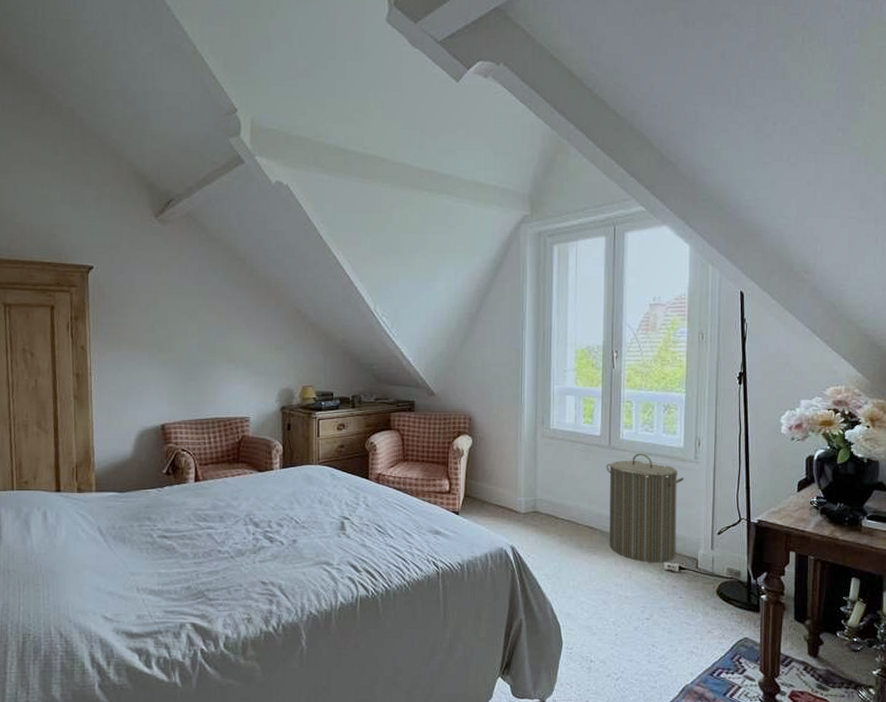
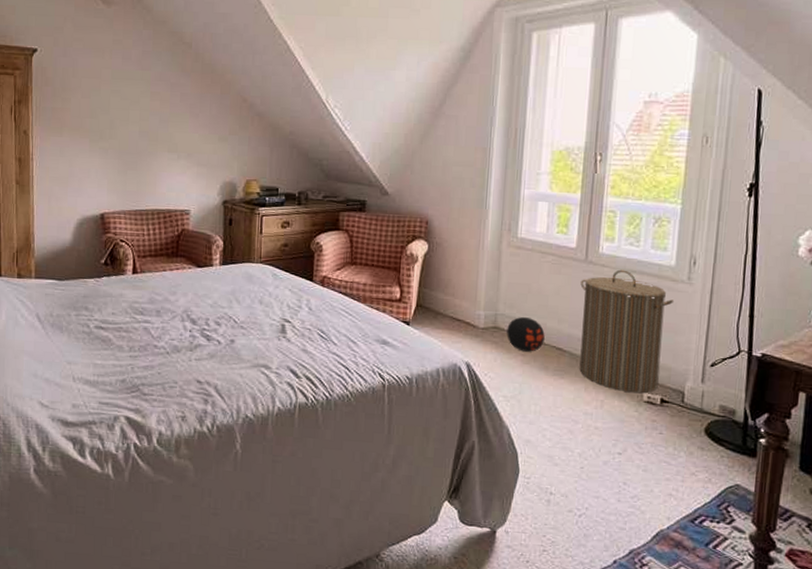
decorative ball: none [545,501,578,532] -> present [507,317,545,352]

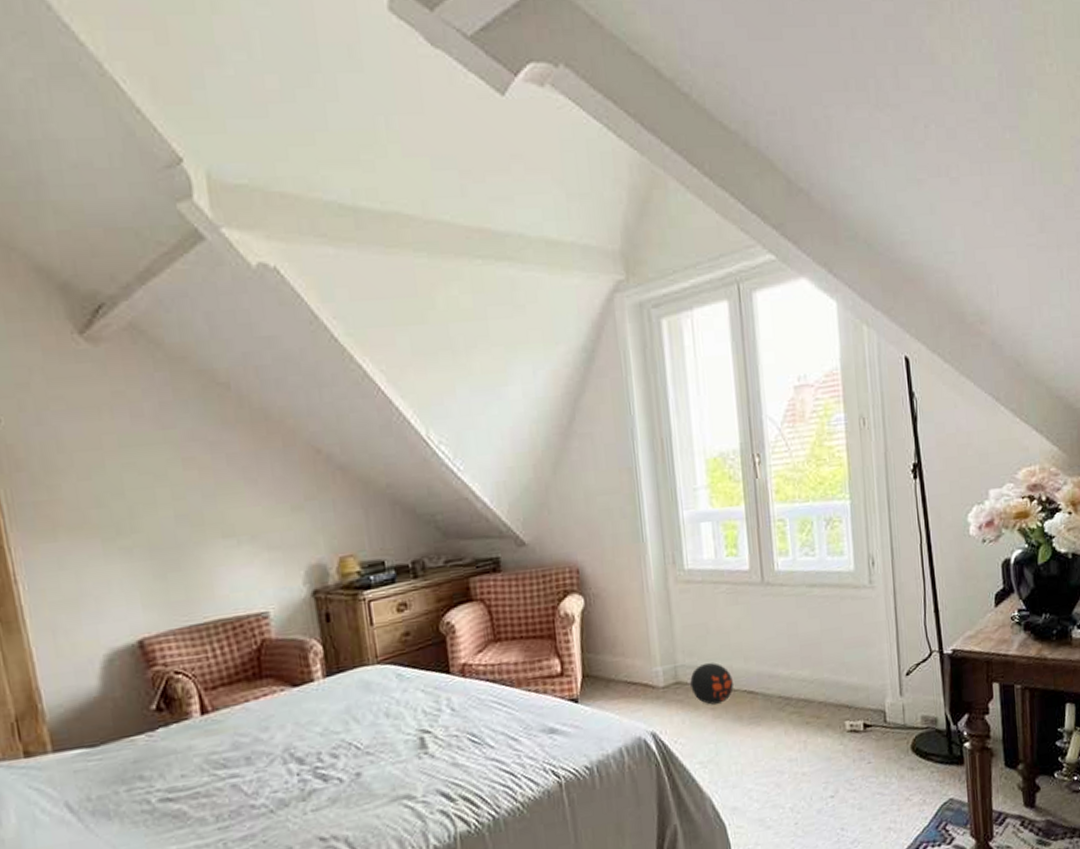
laundry hamper: present [579,269,675,394] -> none [761,585,860,726]

